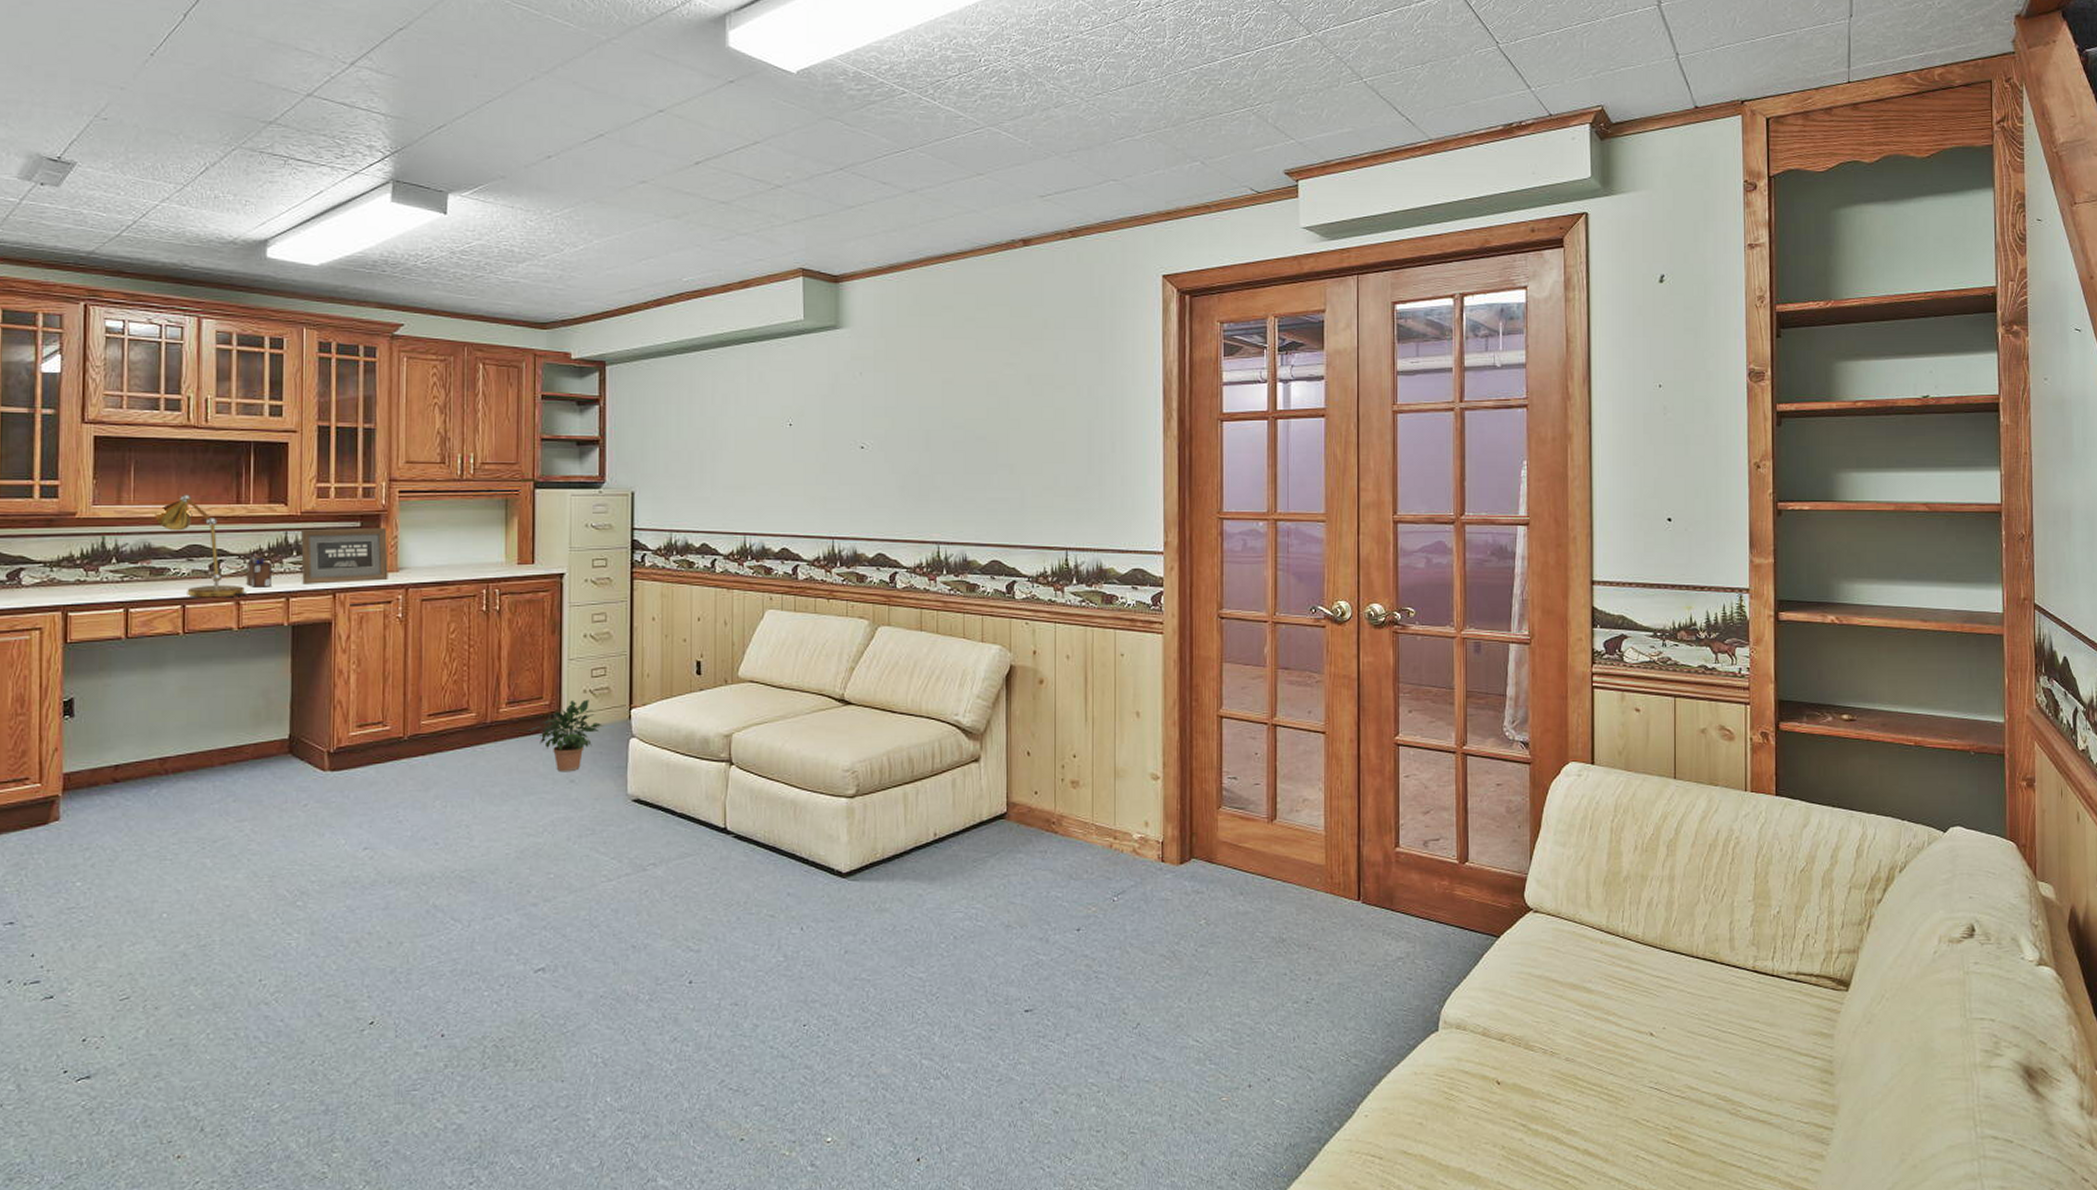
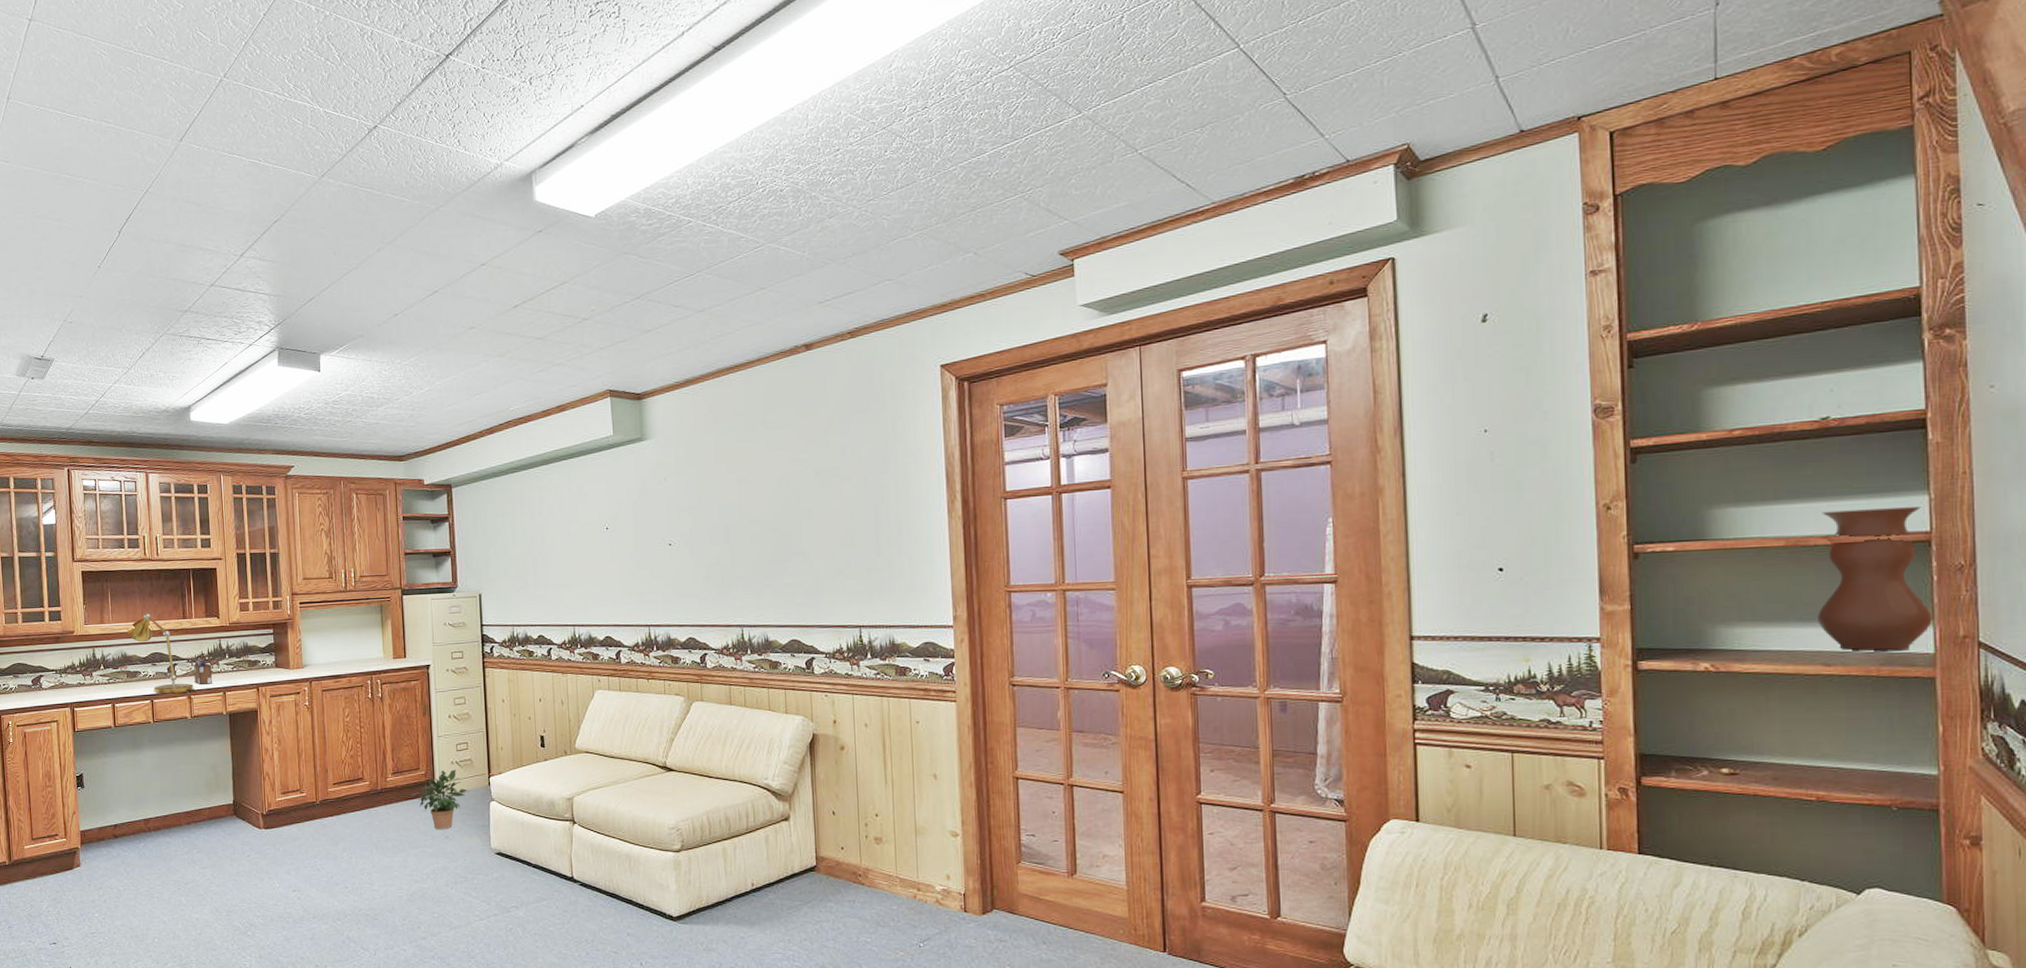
picture frame: present [301,528,388,584] -> none [230,633,296,681]
vase: none [1918,481,2002,610] -> present [1818,507,1932,651]

